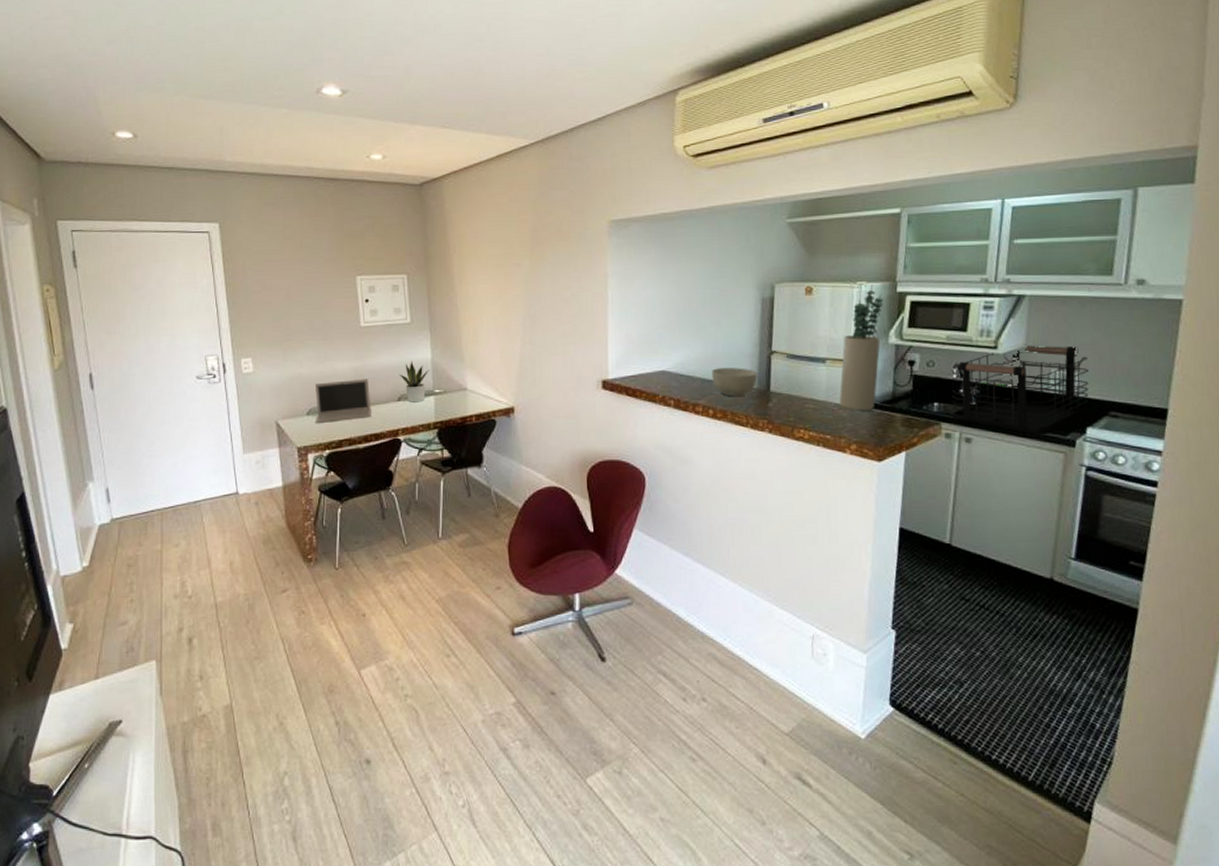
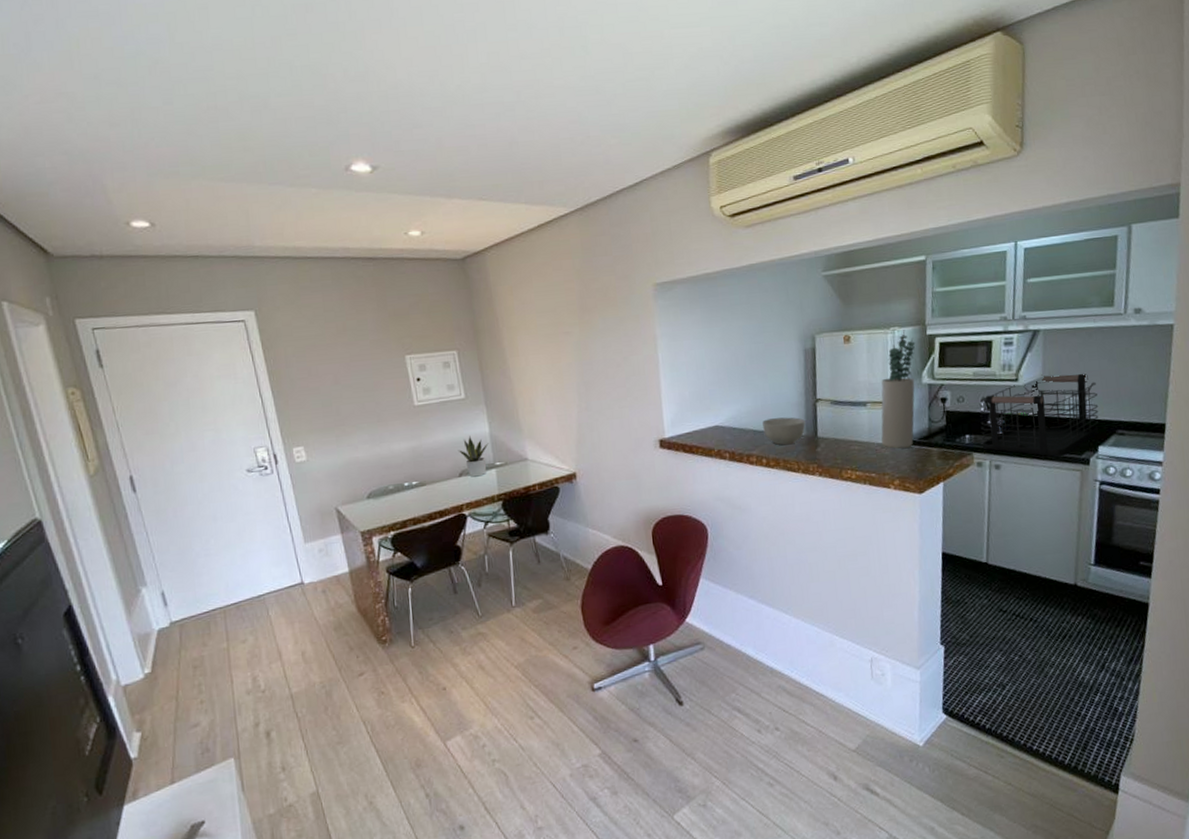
laptop: present [314,379,371,424] -> none [372,457,434,507]

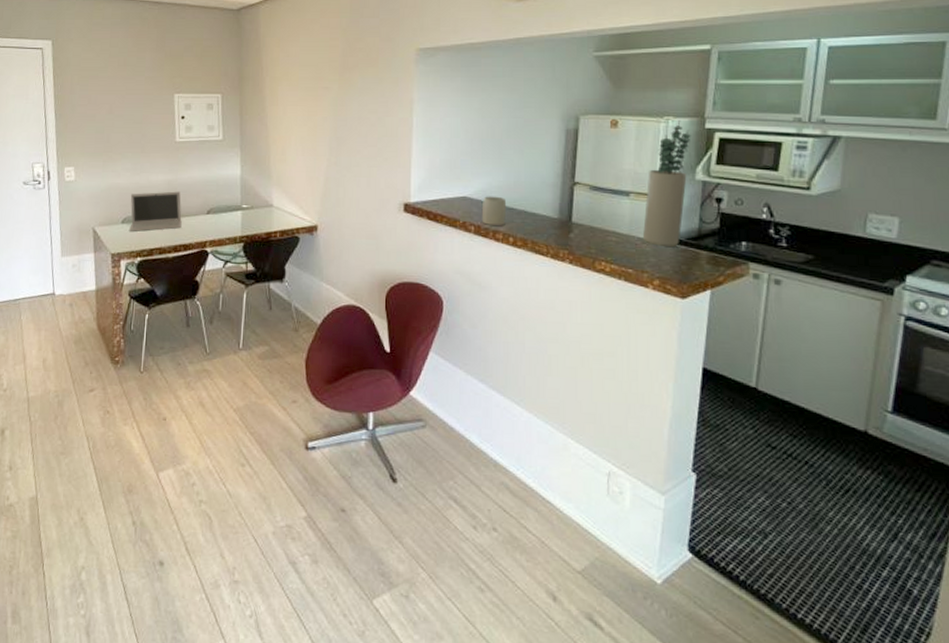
laptop: none [372,457,434,507] -> present [128,191,182,232]
potted plant: present [457,436,489,477] -> none [209,176,238,216]
mug: none [733,421,758,451] -> present [481,196,507,226]
bowl: present [762,417,806,446] -> none [513,197,560,226]
dish rack: present [980,374,1099,457] -> none [761,188,910,280]

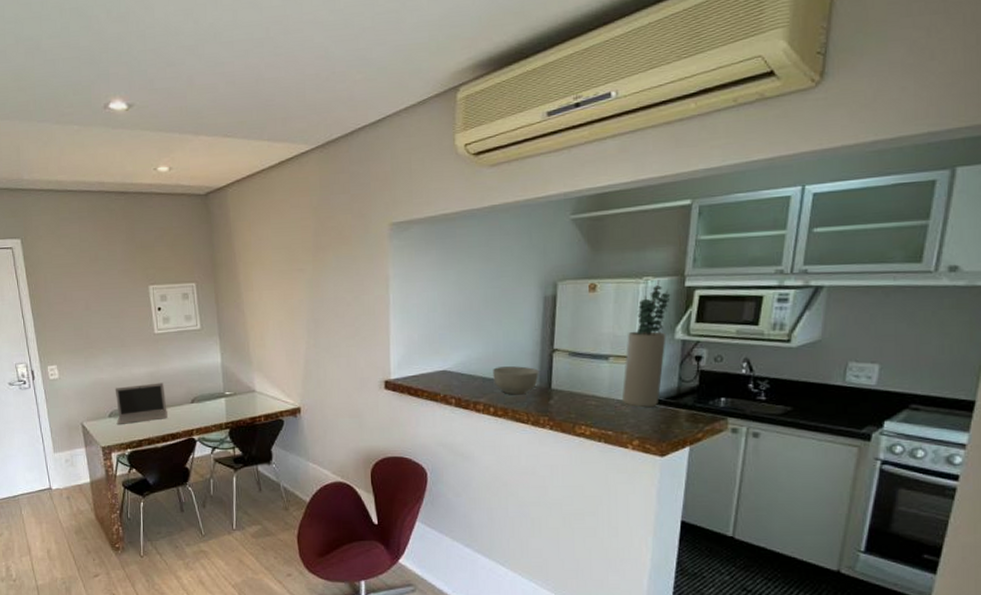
mug: present [481,196,507,226] -> none [461,368,487,398]
bowl: none [513,197,560,226] -> present [493,366,539,395]

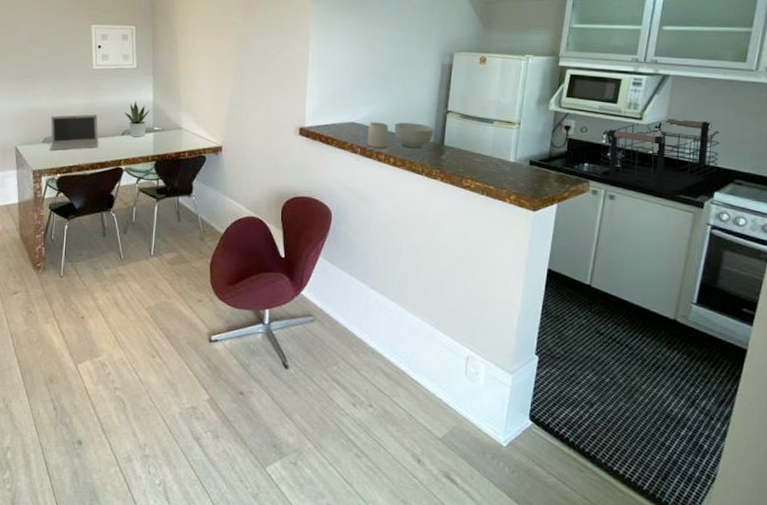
potted plant: none [191,365,220,404] -> present [124,101,151,138]
mug: none [461,368,487,398] -> present [367,122,389,149]
vase: present [621,280,671,408] -> none [502,58,547,168]
dish rack: none [740,337,889,429] -> present [600,118,719,196]

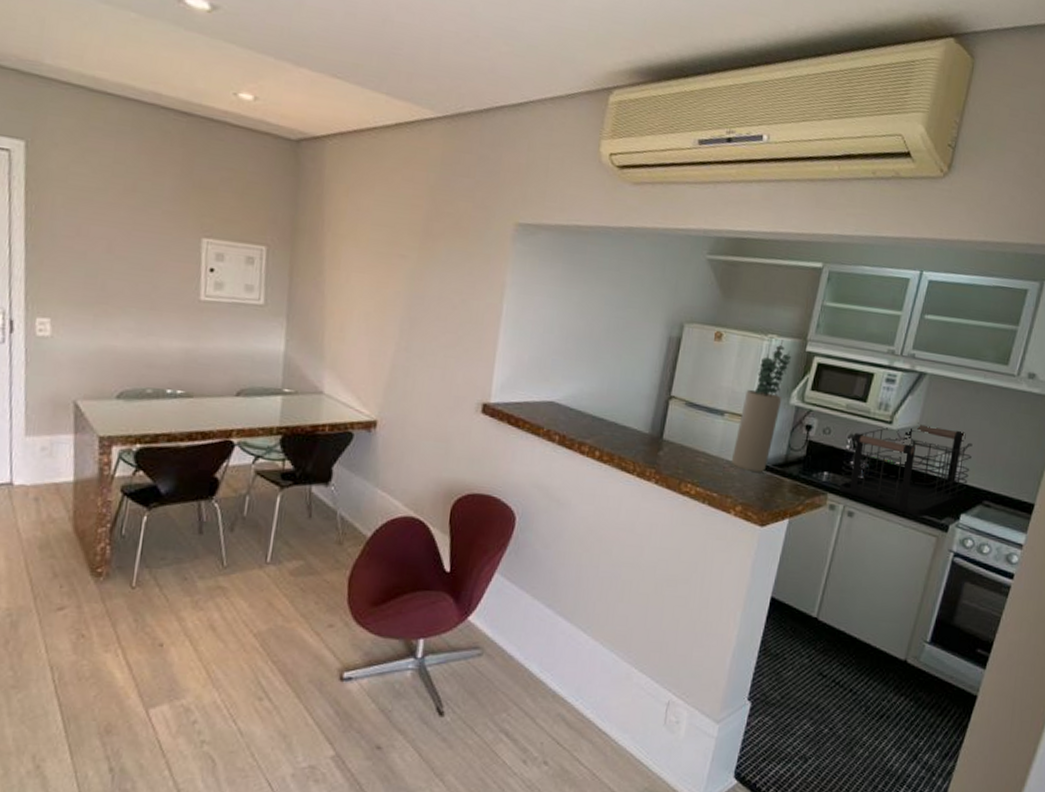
laptop: present [49,114,99,151] -> none [125,361,203,412]
potted plant: present [124,101,151,138] -> none [241,350,280,401]
mug: present [367,122,389,149] -> none [567,403,597,438]
bowl: present [395,123,434,149] -> none [603,406,653,442]
vase: none [502,58,547,168] -> present [731,340,792,473]

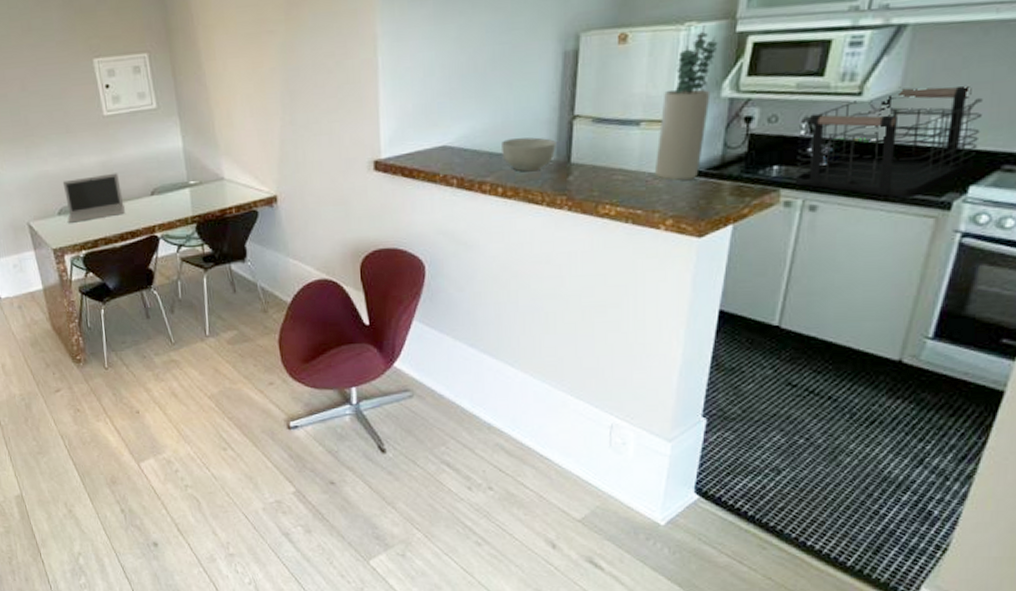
laptop: none [125,361,203,412] -> present [62,173,125,224]
bowl: none [603,406,653,442] -> present [502,137,556,172]

